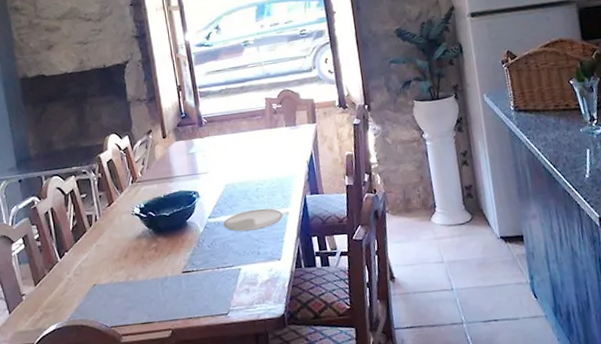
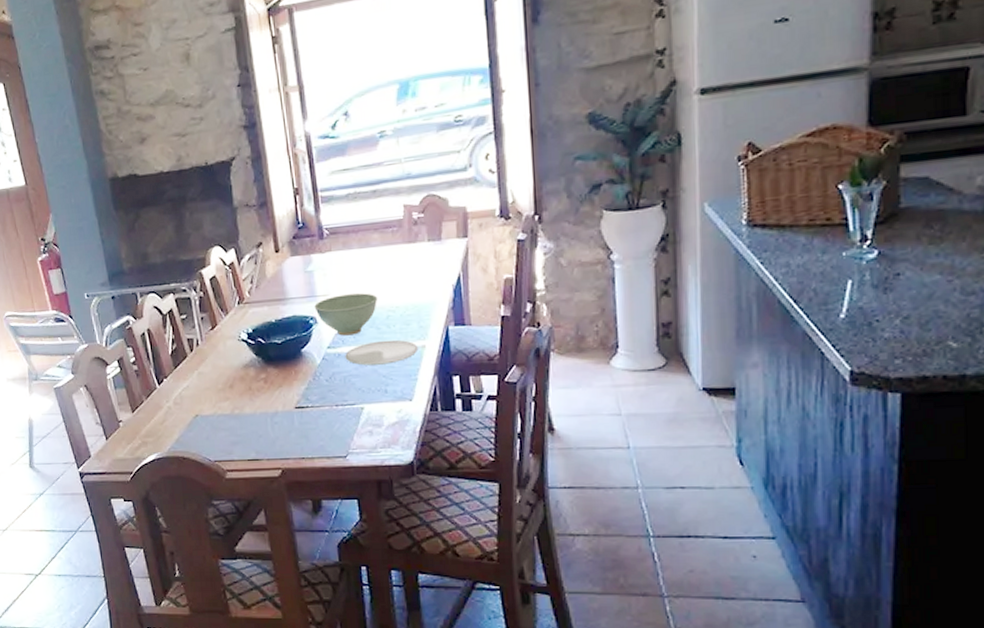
bowl: none [196,170,249,207] -> present [314,293,378,336]

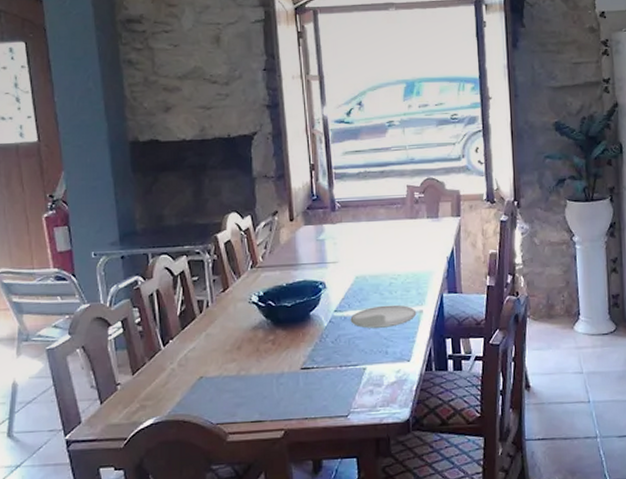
bowl: present [314,293,378,336] -> none [324,261,383,301]

